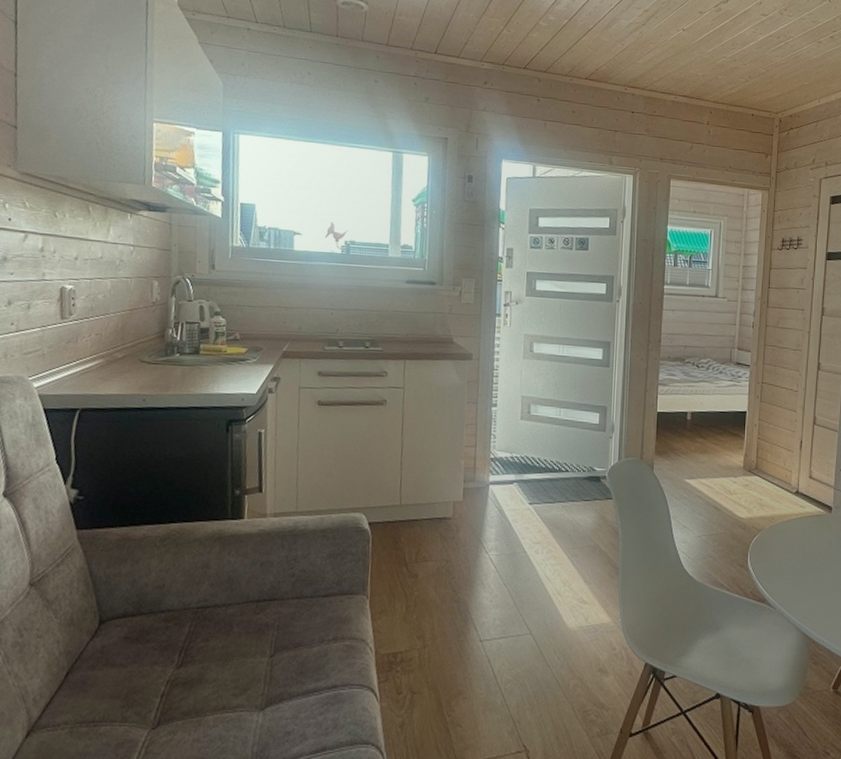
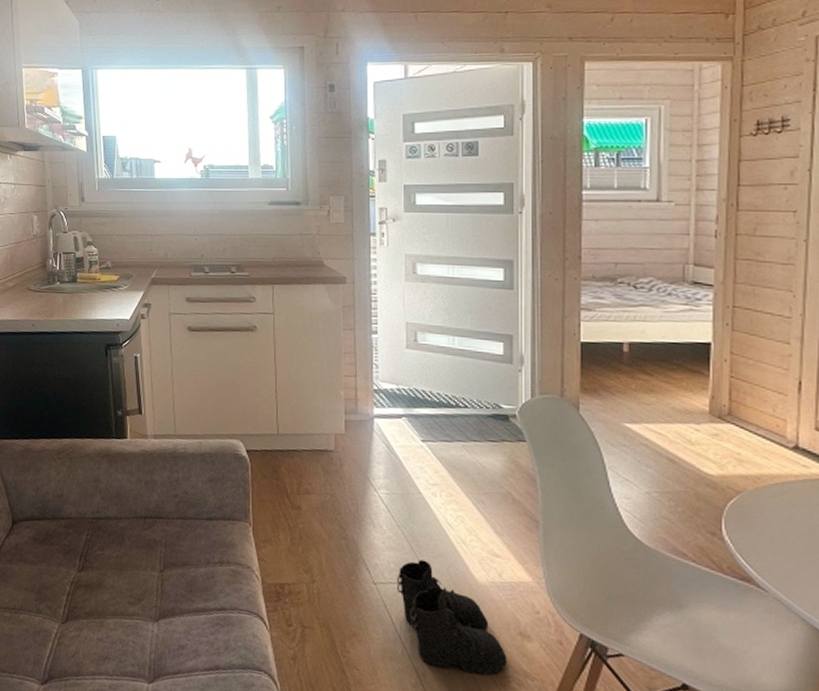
boots: none [500,613,588,713] -> present [397,559,507,676]

